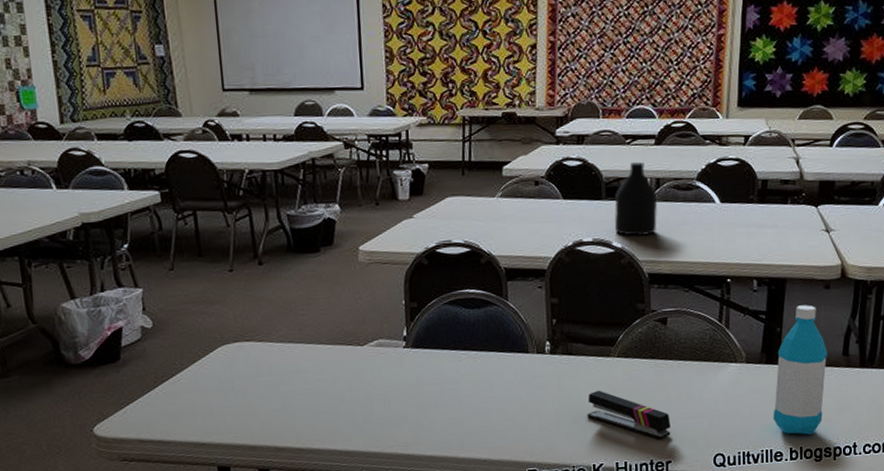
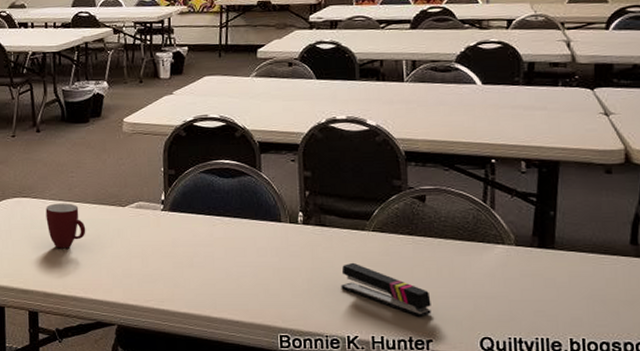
mug: none [273,345,321,397] -> present [45,203,86,249]
bottle: present [615,161,658,237] -> none [369,44,414,116]
water bottle: present [773,305,828,435] -> none [548,189,613,326]

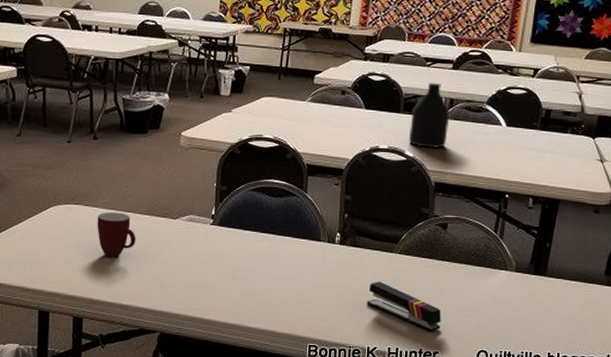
bottle: none [369,44,414,116] -> present [409,82,450,149]

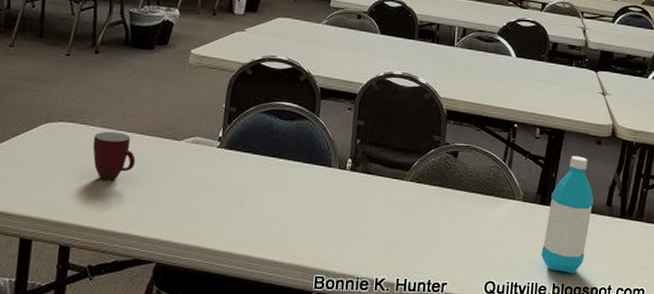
stapler: present [366,281,442,331] -> none [376,209,451,262]
bottle: present [409,82,450,149] -> none [423,10,463,77]
water bottle: none [535,225,592,343] -> present [541,156,594,273]

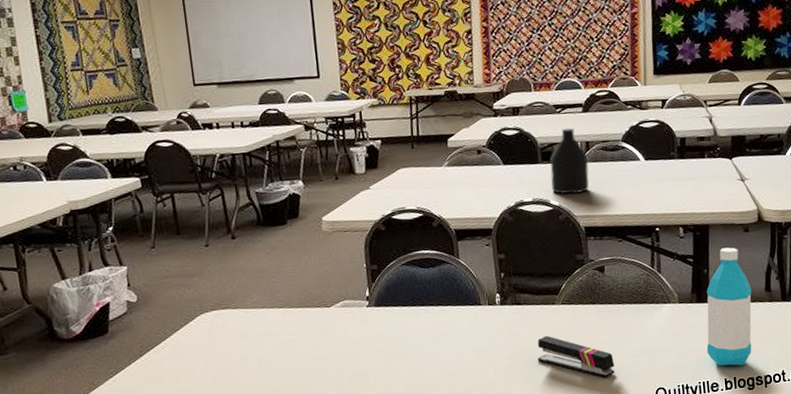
mug: present [92,131,136,180] -> none [248,309,293,358]
stapler: none [376,209,451,262] -> present [537,335,615,378]
bottle: none [423,10,463,77] -> present [550,127,589,195]

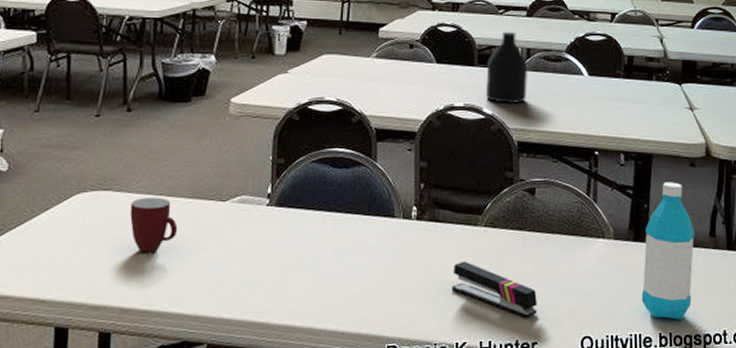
mug: none [248,309,293,358] -> present [130,197,178,253]

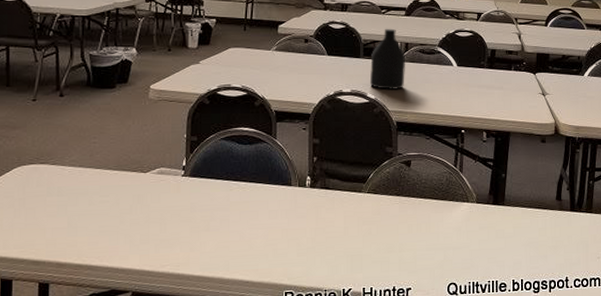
mug: present [130,197,178,253] -> none [64,169,106,217]
stapler: present [451,260,537,318] -> none [339,221,411,268]
water bottle: present [641,182,695,320] -> none [498,155,544,269]

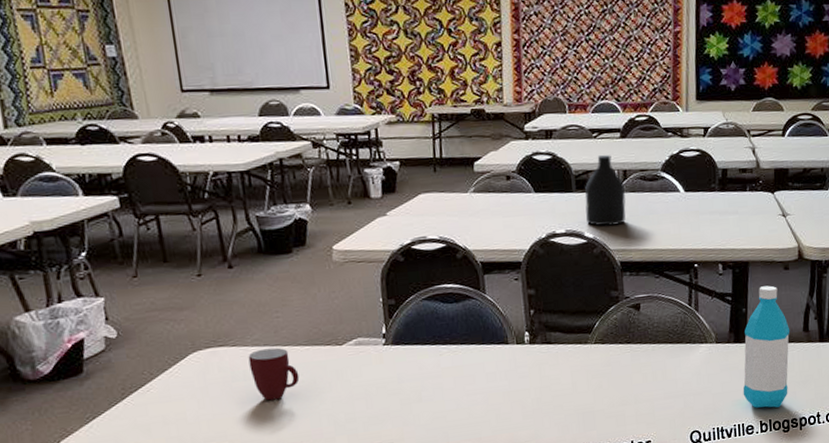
mug: none [64,169,106,217] -> present [248,347,300,401]
water bottle: none [498,155,544,269] -> present [743,285,790,408]

